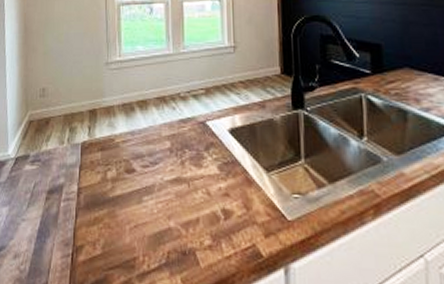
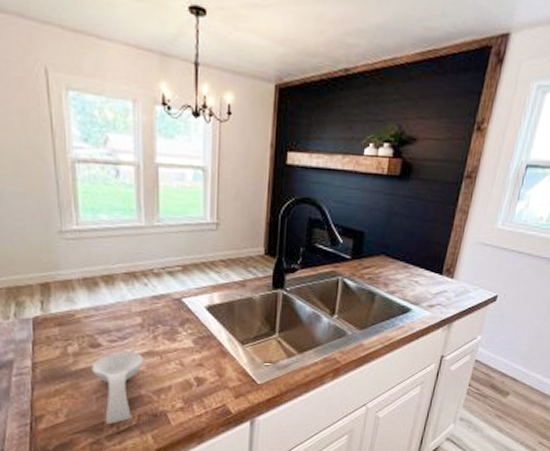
spoon rest: none [126,177,172,260] -> present [91,351,144,424]

